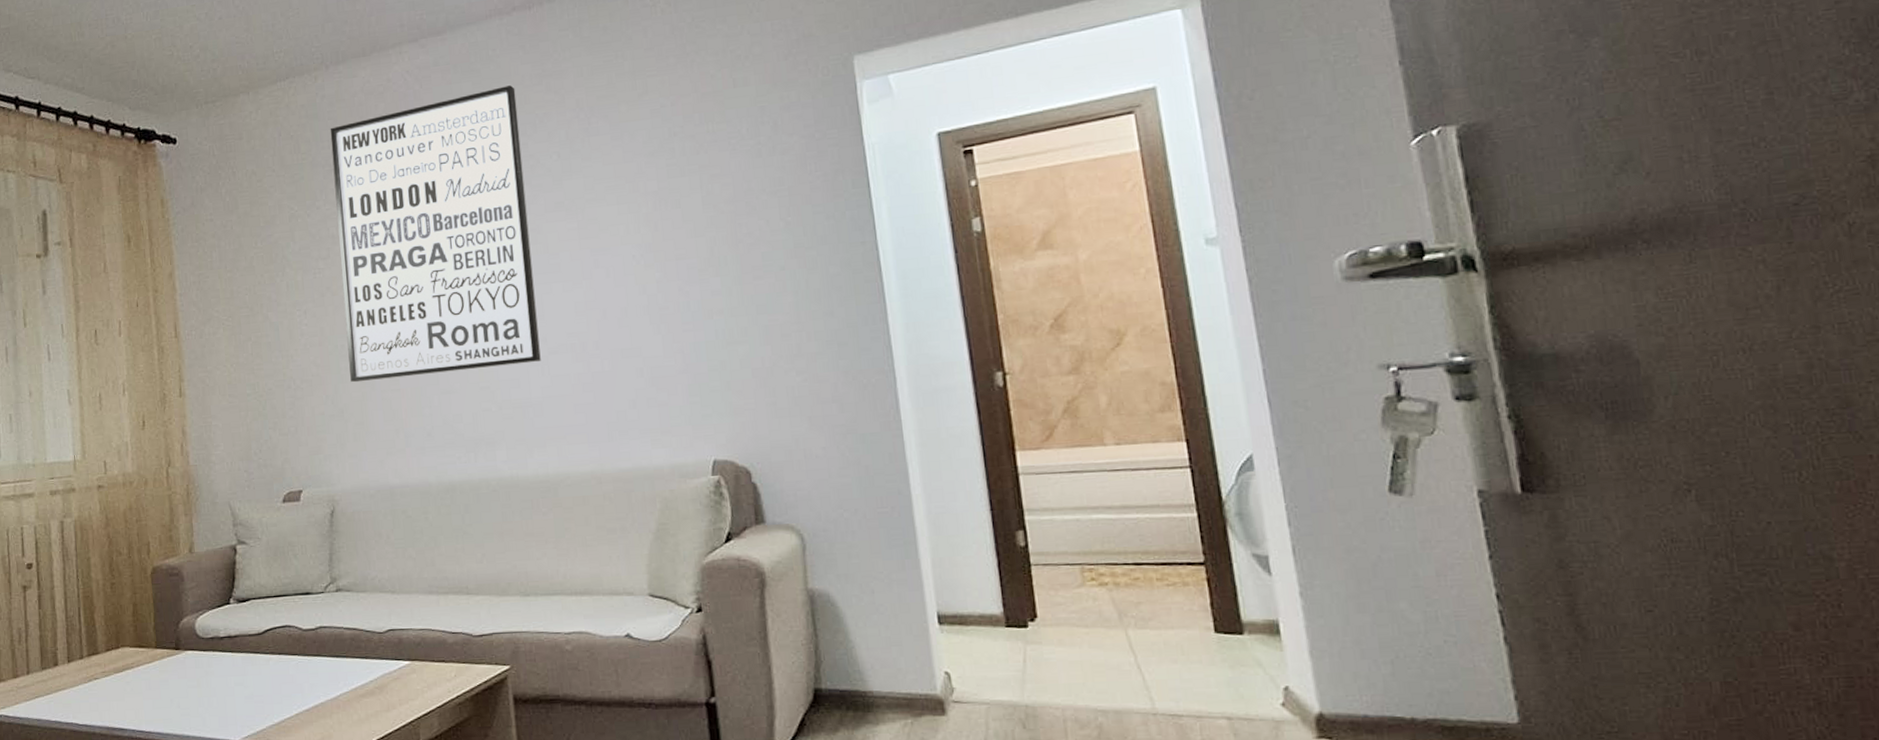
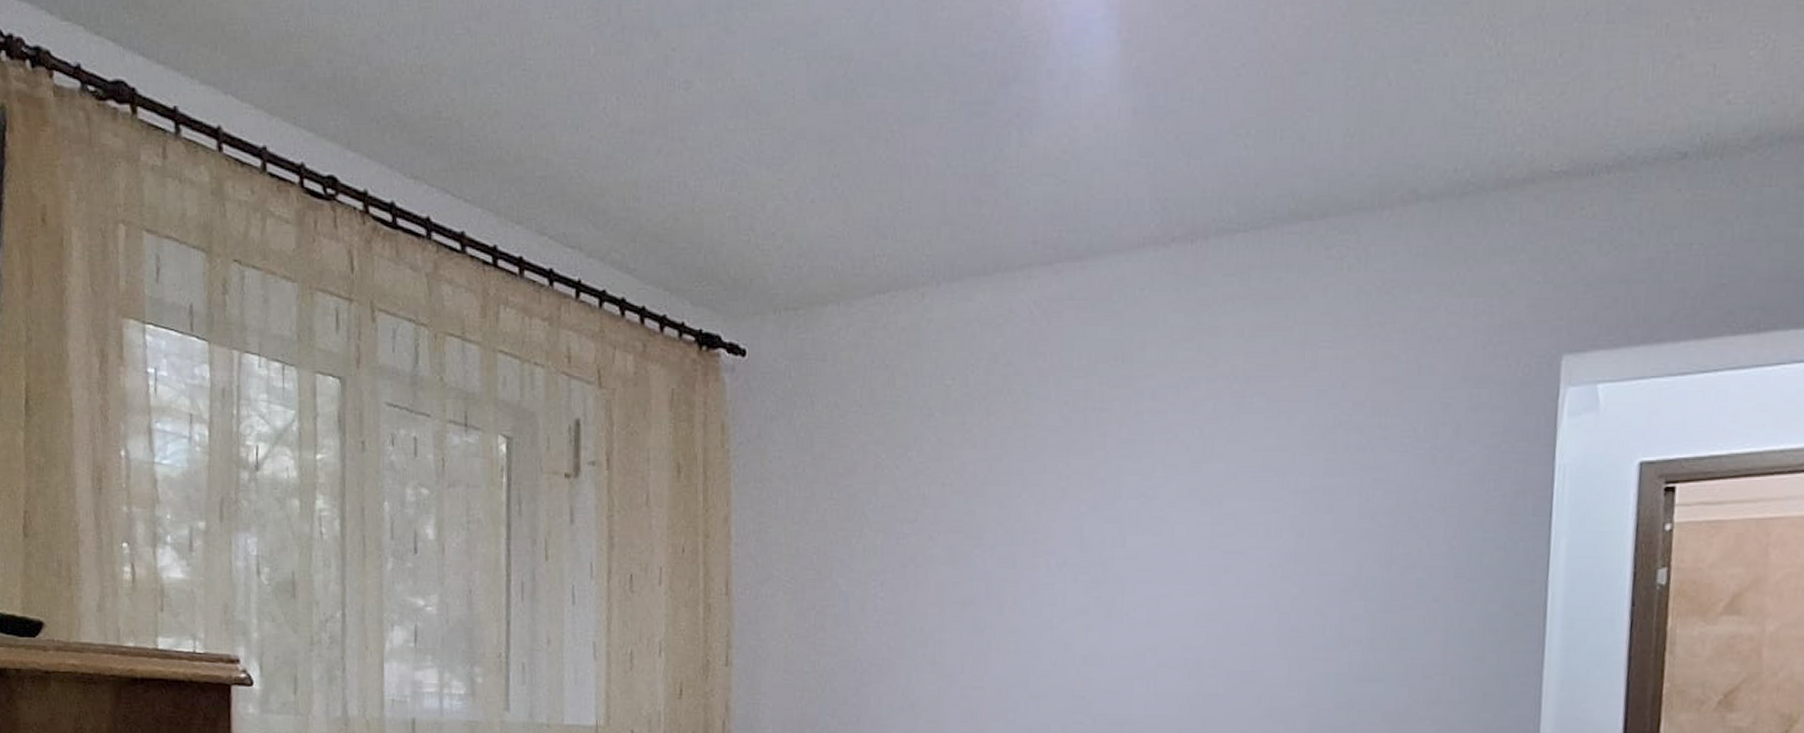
wall art: present [330,84,541,383] -> none [927,335,1161,675]

